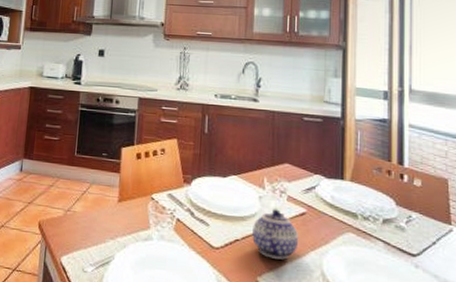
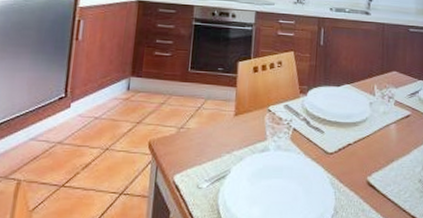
teapot: present [252,209,299,260] -> none [363,113,404,159]

